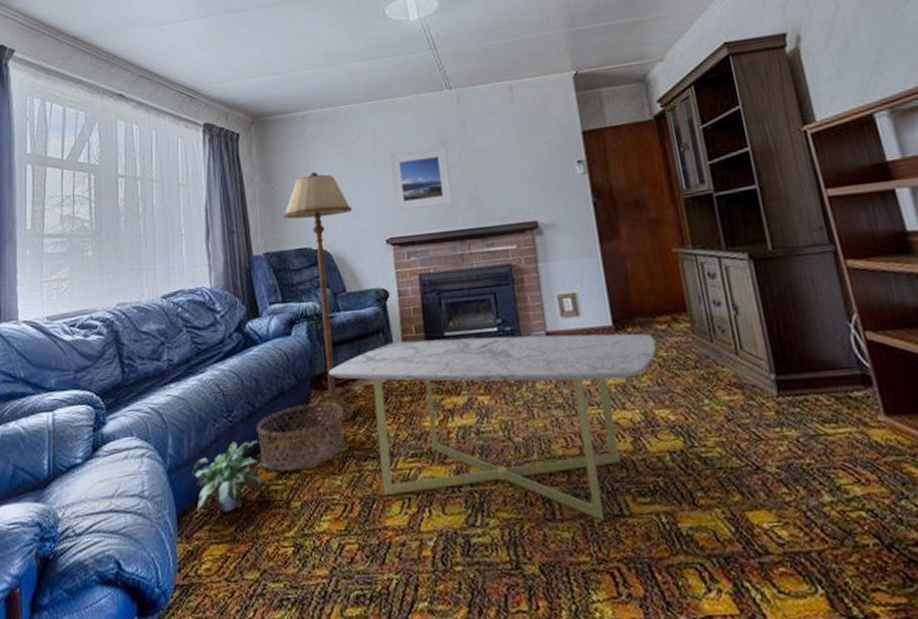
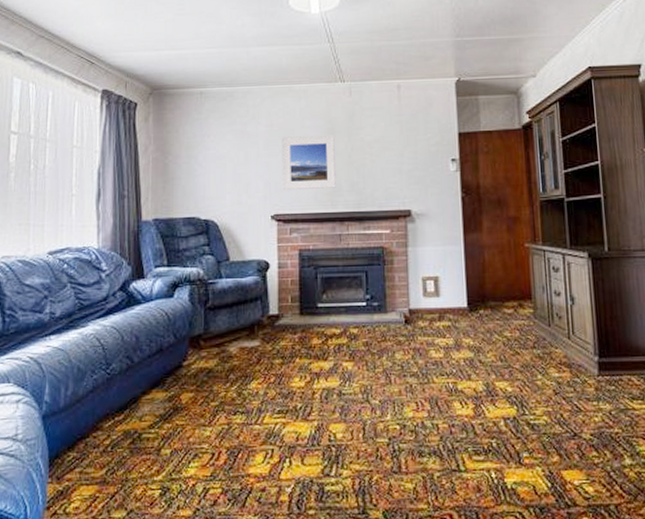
potted plant: present [192,440,277,513] -> none [67,392,150,457]
basket: present [257,402,346,472] -> none [133,360,217,422]
floor lamp: present [283,171,353,426] -> none [175,146,242,381]
coffee table: present [328,333,657,521] -> none [206,309,503,475]

